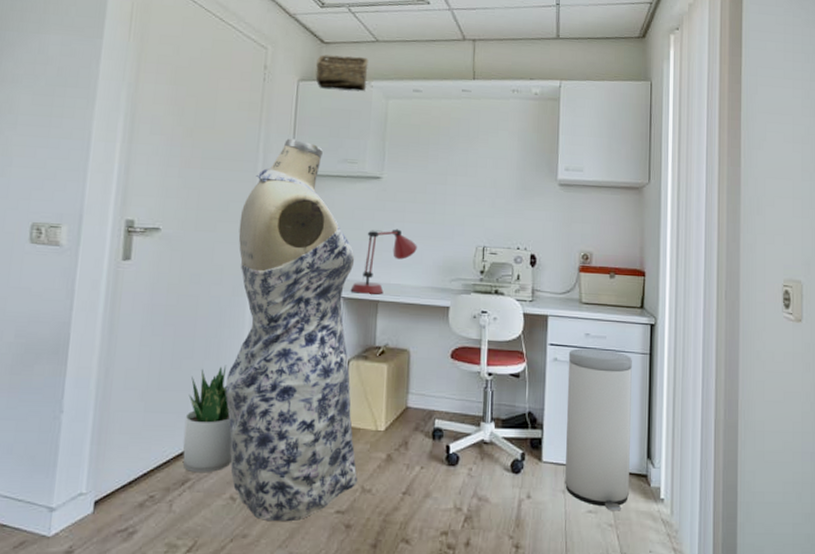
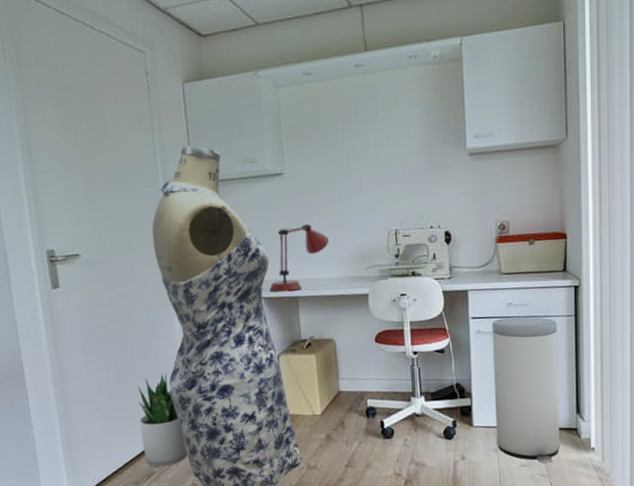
basket: present [315,54,369,92] -> none [197,45,254,88]

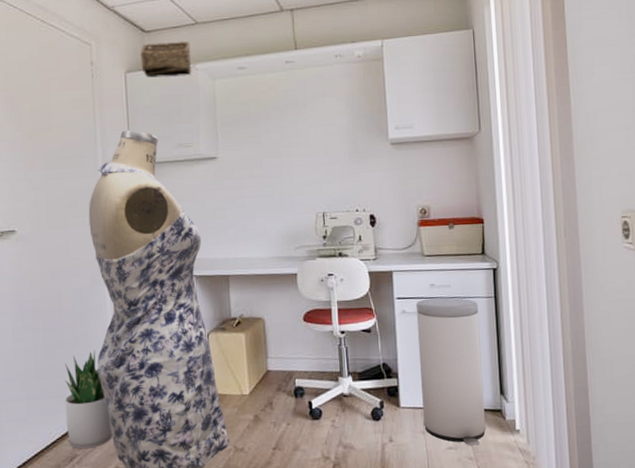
basket: none [197,45,254,88] -> present [140,41,192,78]
desk lamp: present [269,224,329,293] -> none [201,205,260,271]

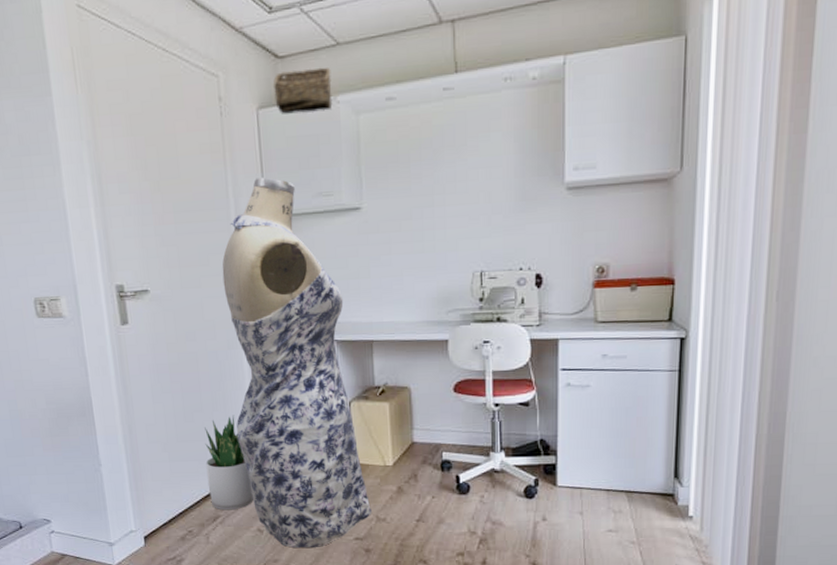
pedal bin: present [415,297,486,446] -> none [582,370,658,530]

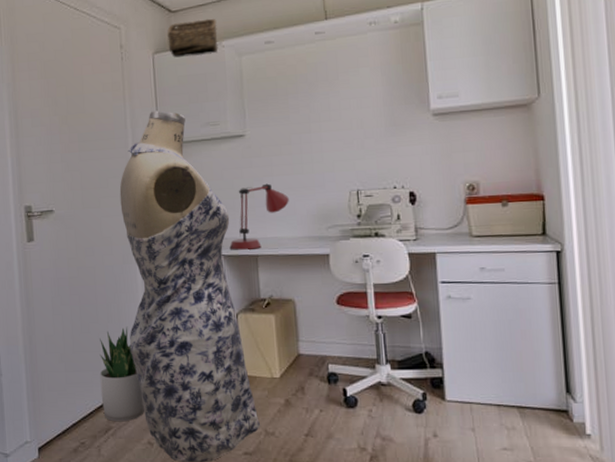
desk lamp: none [342,263,408,335] -> present [229,183,289,250]

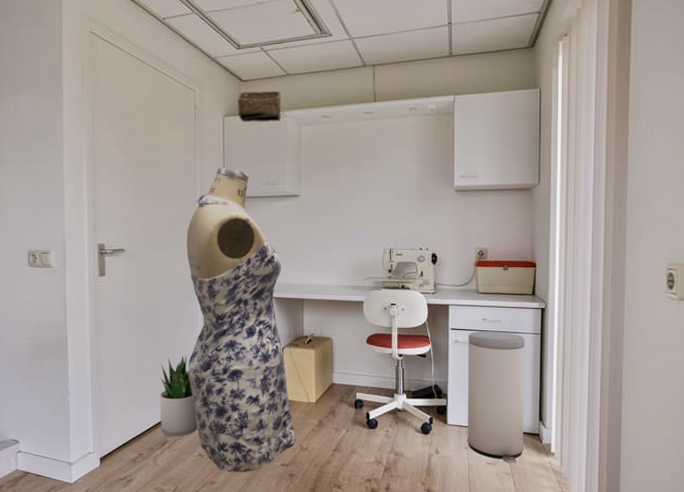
desk lamp: present [229,183,289,250] -> none [280,238,333,294]
pedal bin: none [463,282,548,448] -> present [467,331,525,463]

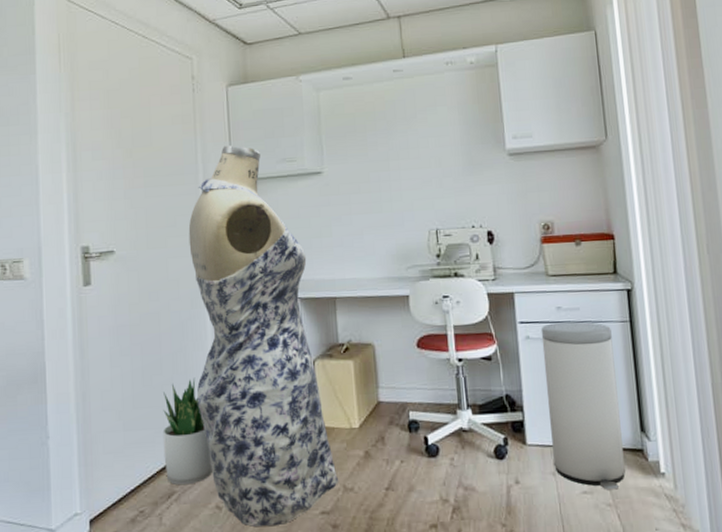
basket: present [237,90,282,123] -> none [242,52,296,91]

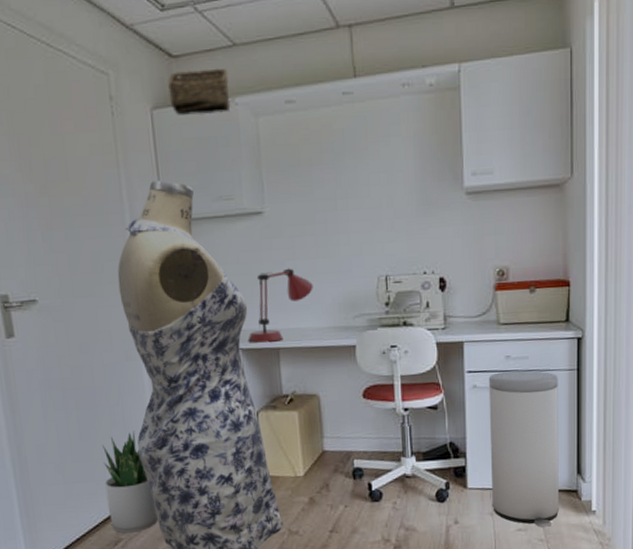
basket: none [242,52,296,91] -> present [168,68,231,115]
desk lamp: none [306,222,368,293] -> present [247,268,313,344]

